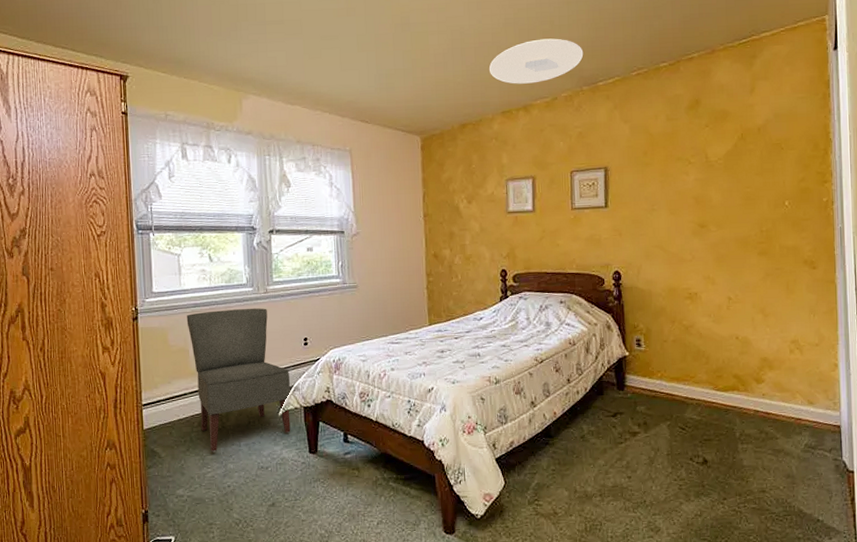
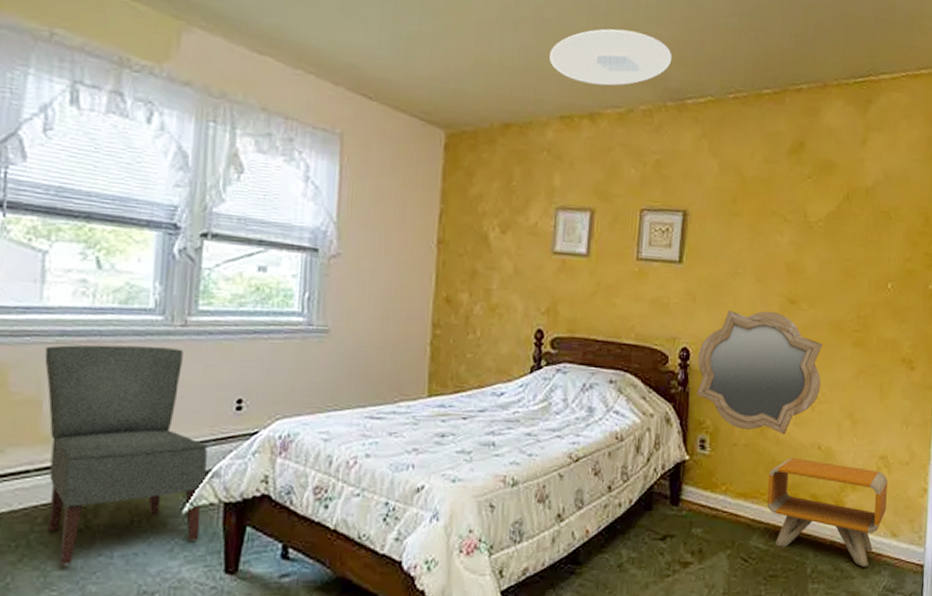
mirror: none [628,235,734,331] -> present [695,310,822,435]
nightstand: none [695,348,801,430] -> present [766,458,888,567]

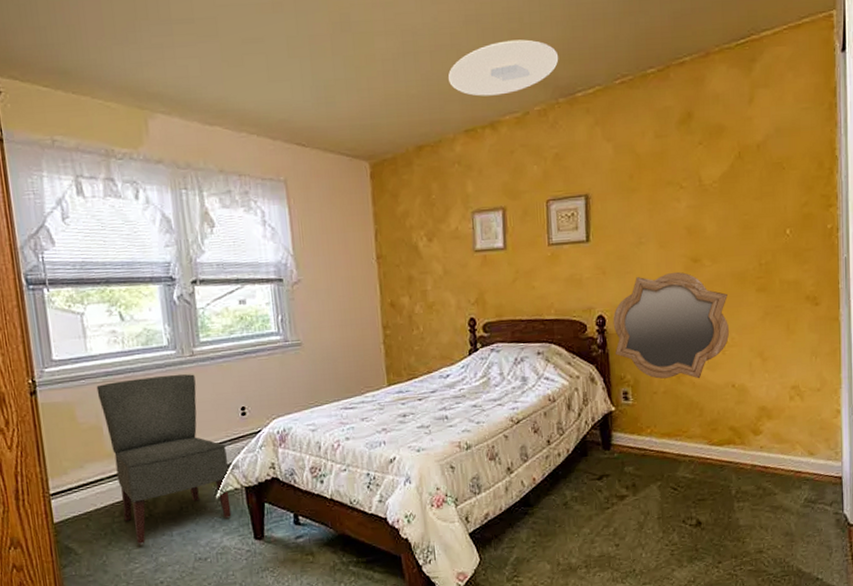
nightstand: present [766,458,888,567] -> none [688,397,802,484]

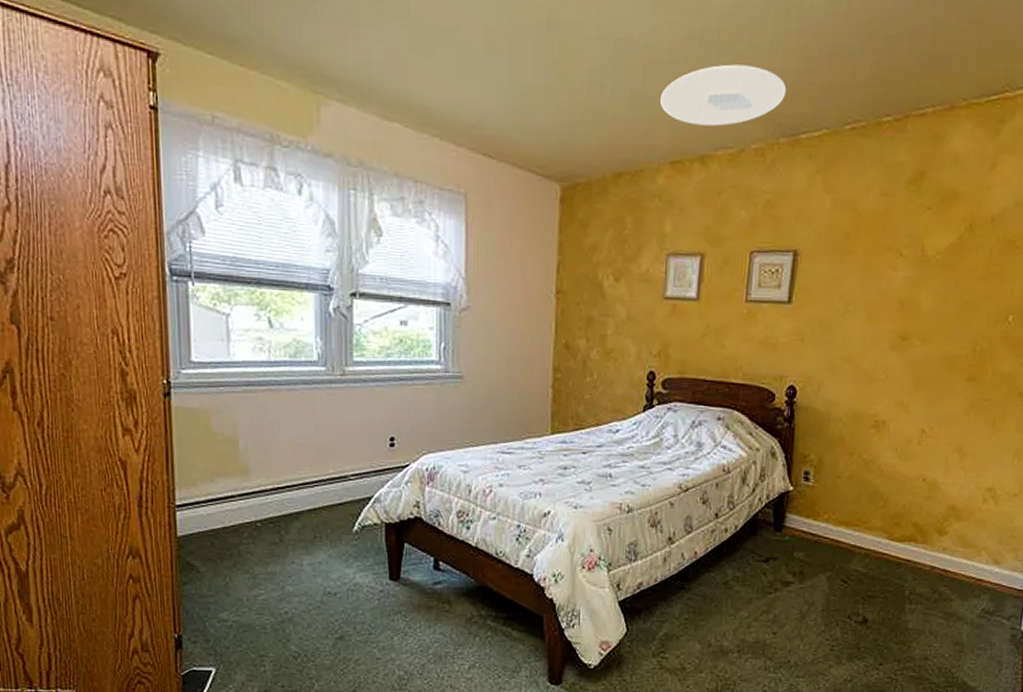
chair: present [96,374,232,545] -> none [236,392,369,571]
mirror: present [613,272,730,379] -> none [801,348,934,468]

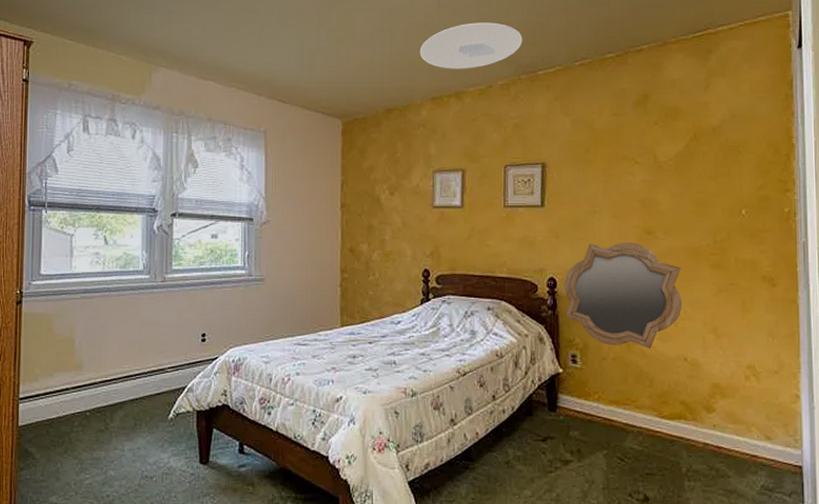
mirror: none [801,348,934,468] -> present [564,242,683,349]

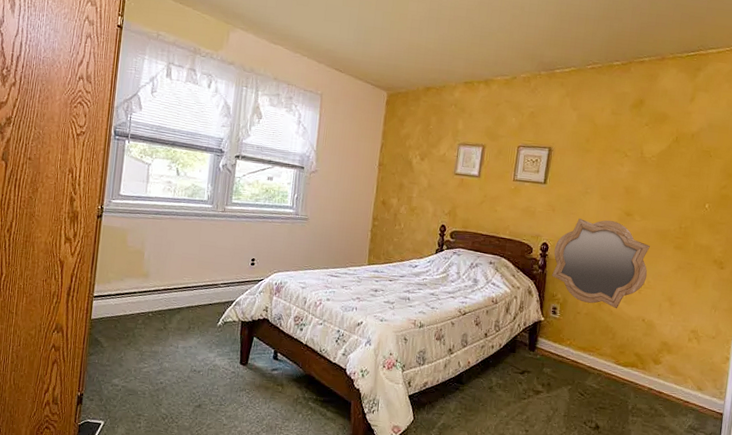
ceiling light: present [419,22,523,69] -> none [459,21,547,61]

